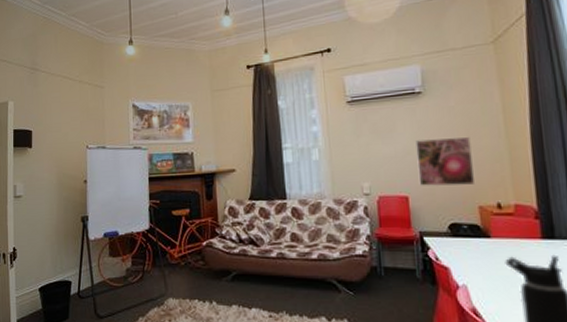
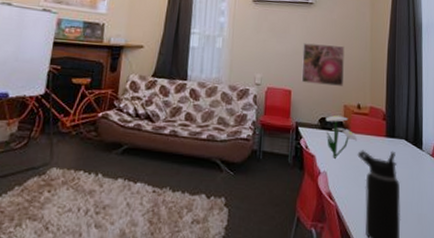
flower: none [456,219,503,269] -> present [325,115,358,159]

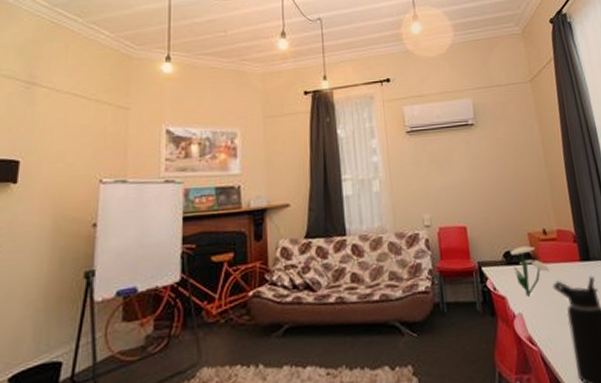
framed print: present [301,43,345,86] -> none [471,166,523,216]

